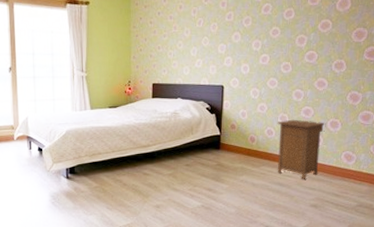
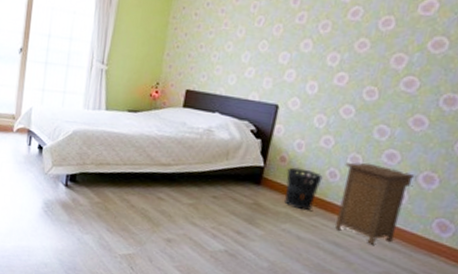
wastebasket: none [237,131,263,163] -> present [284,167,323,211]

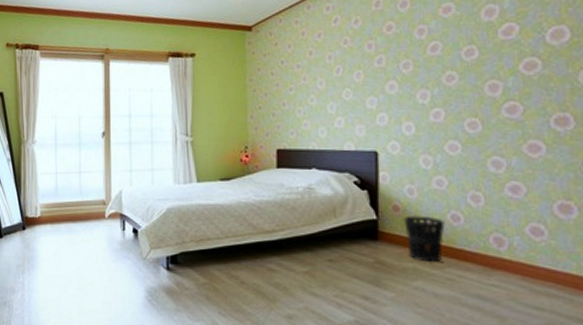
nightstand: present [335,162,417,245] -> none [466,199,551,293]

